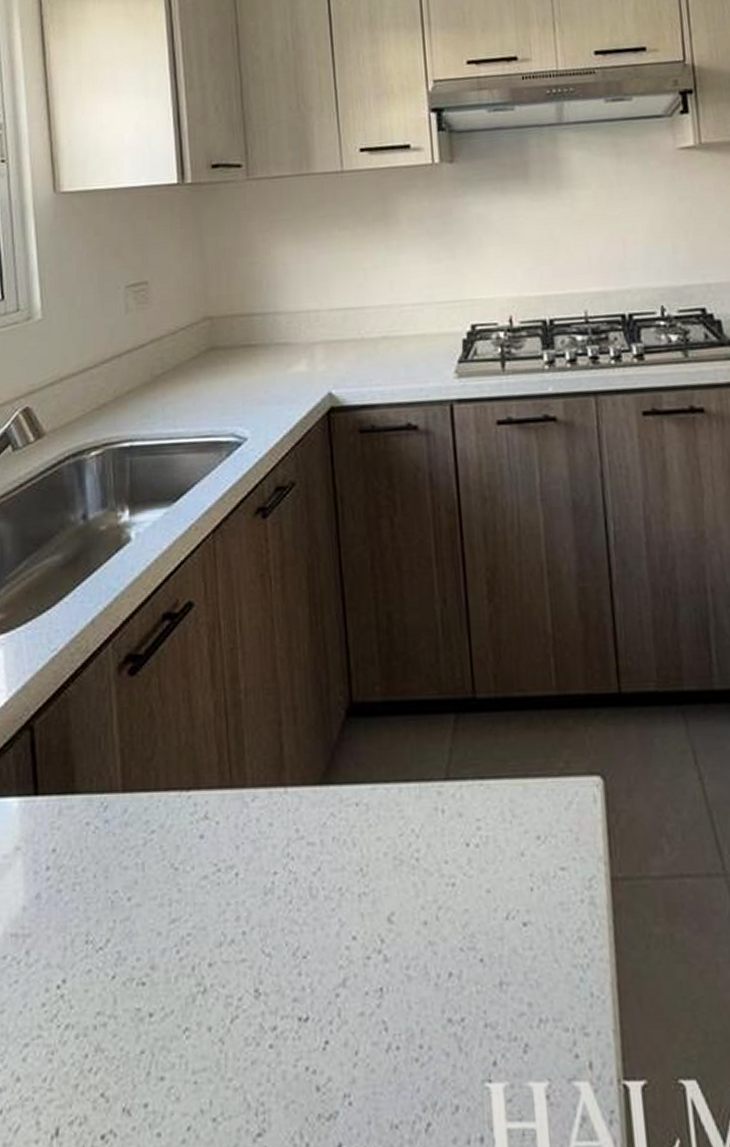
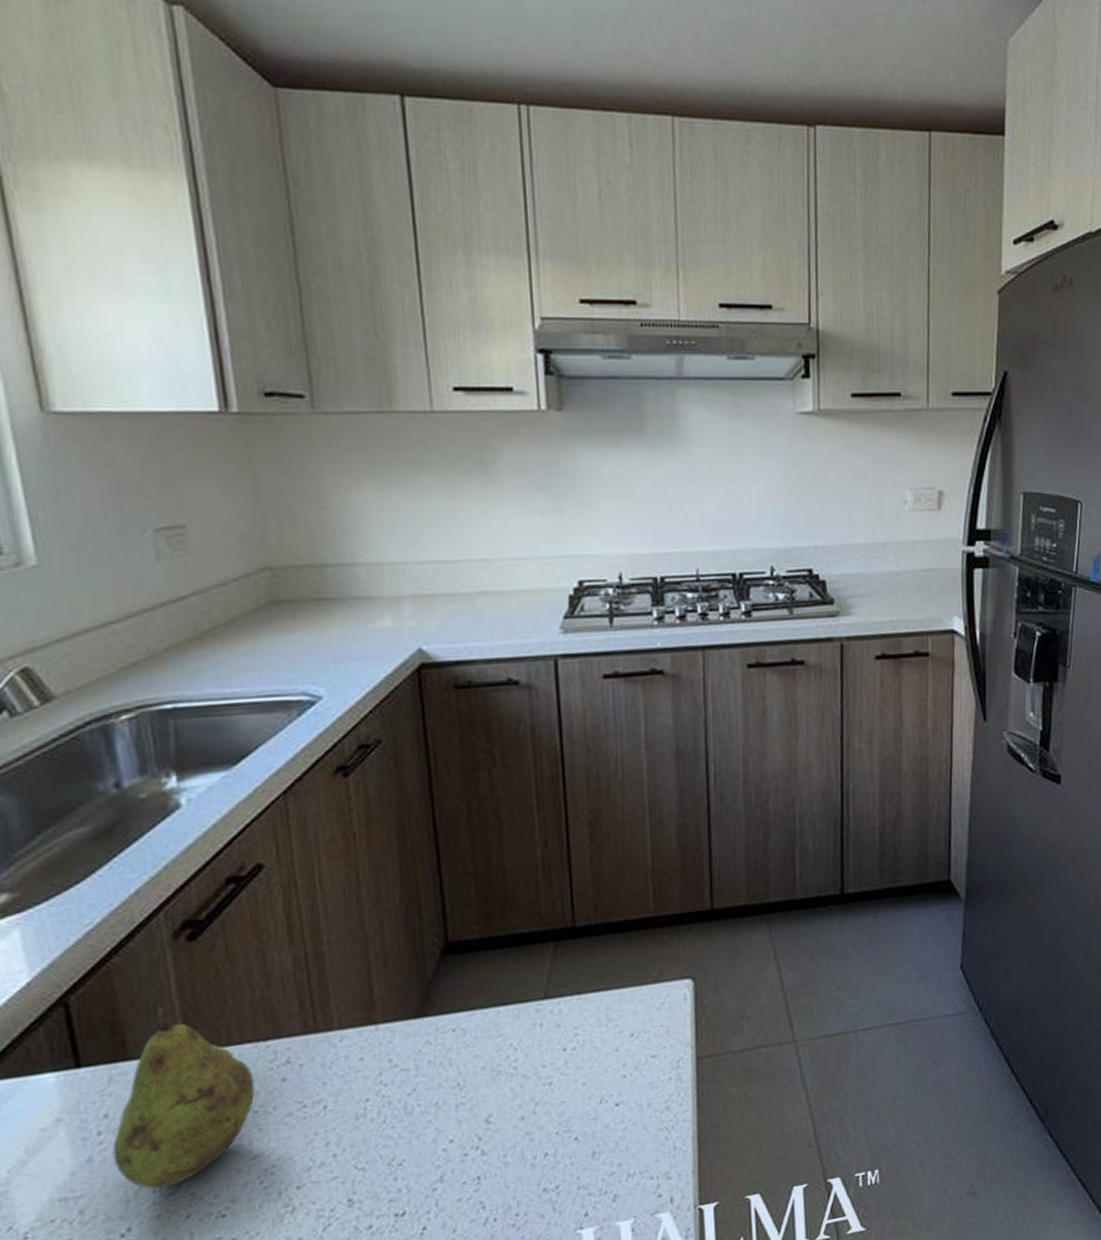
fruit: none [56,740,177,940] -> present [112,1006,255,1189]

